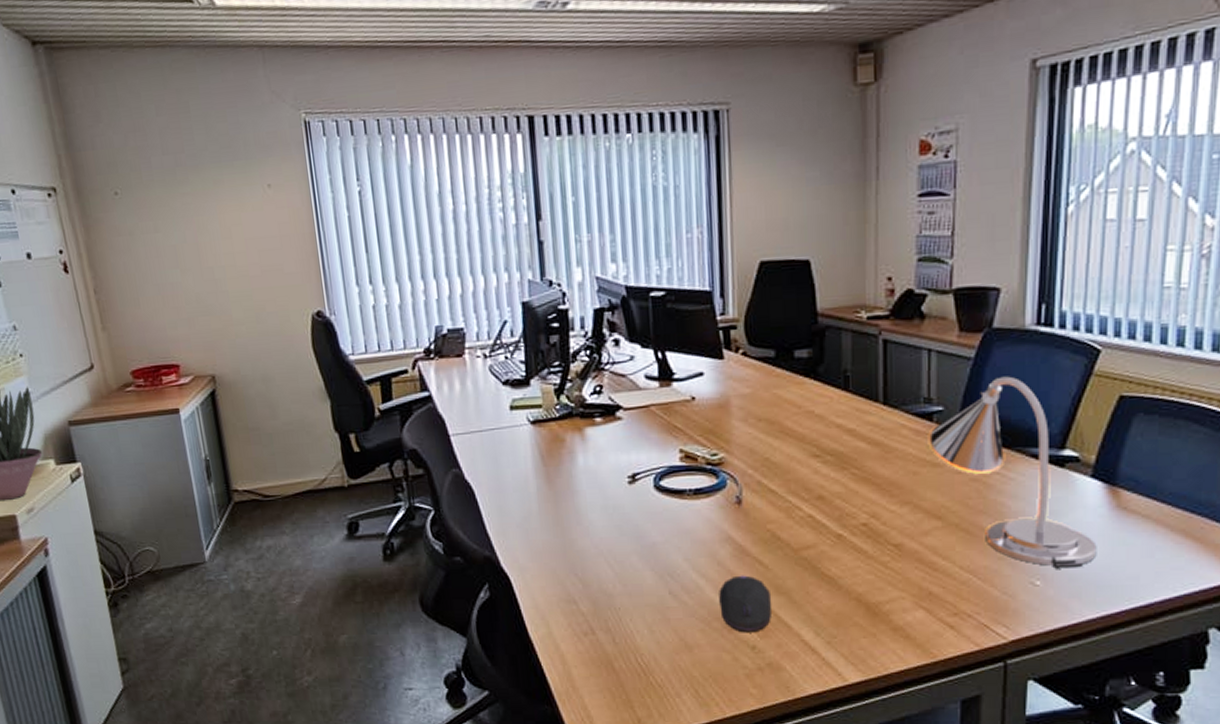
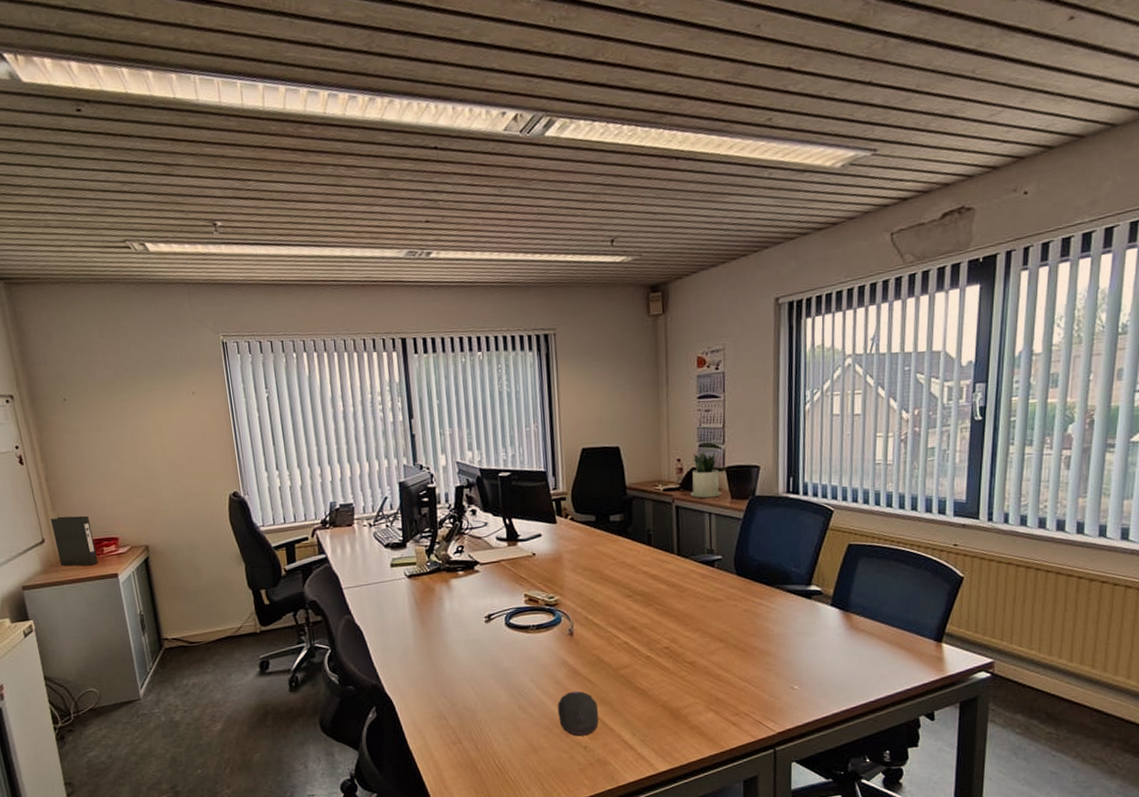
binder: none [99,336,157,399] -> present [50,515,99,567]
planter: none [902,267,947,331] -> present [689,451,722,499]
table lamp: present [929,376,1097,569] -> none [712,531,838,676]

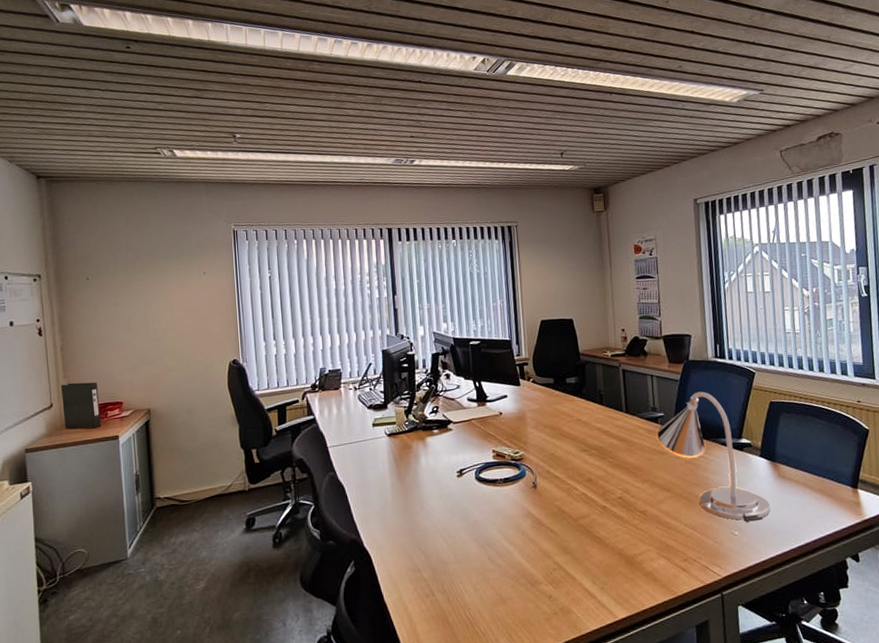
computer mouse: present [557,691,599,736] -> none [523,541,562,586]
planter: present [689,451,722,499] -> none [633,322,661,363]
table lamp: none [712,531,838,676] -> present [657,391,771,522]

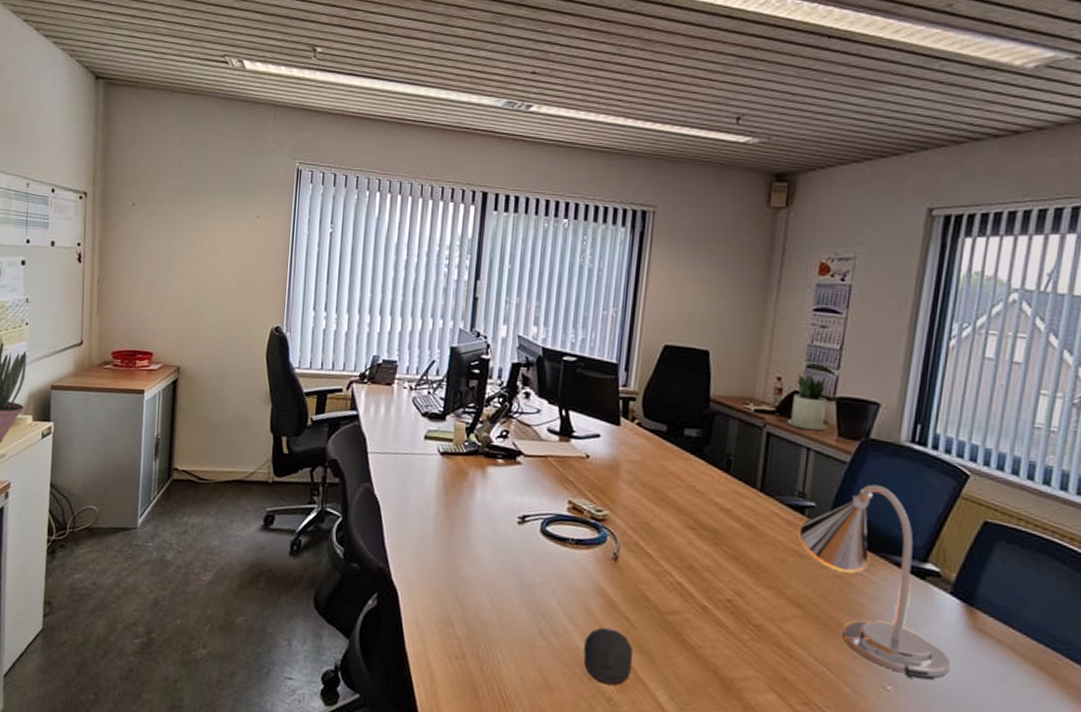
binder: present [60,382,102,430] -> none [92,321,130,377]
computer mouse: none [523,541,562,586] -> present [583,627,634,686]
planter: none [633,322,661,363] -> present [786,373,828,432]

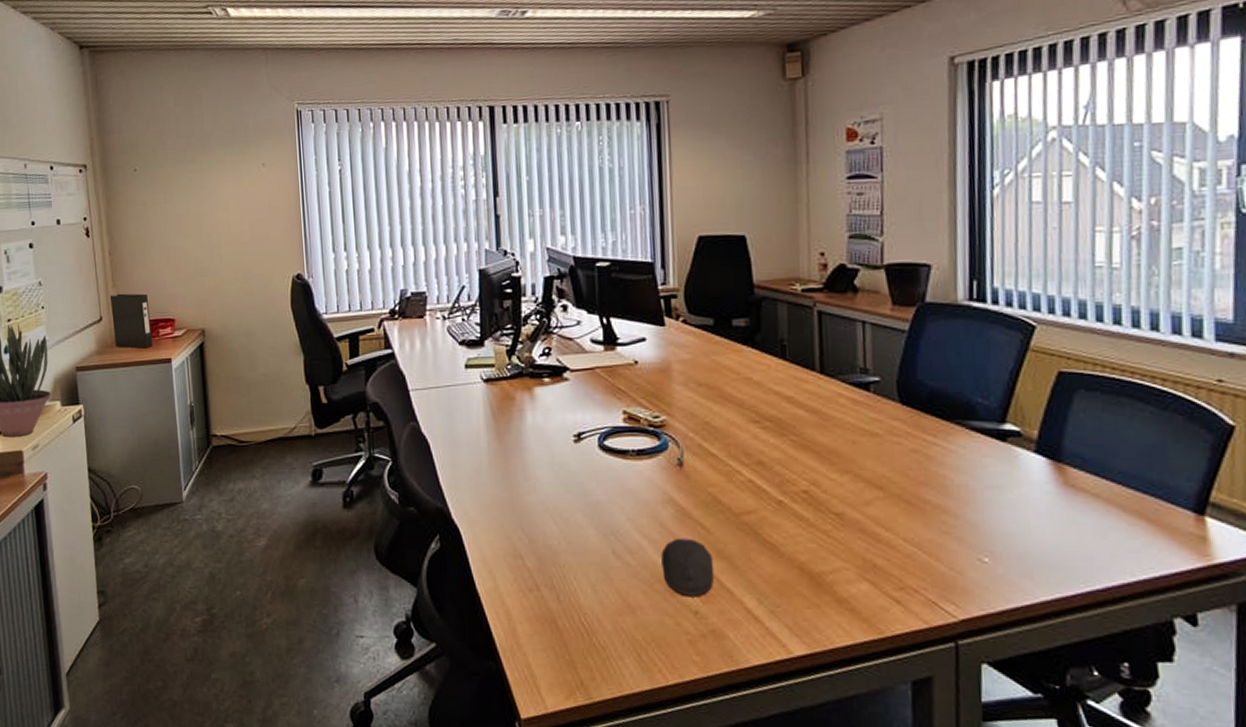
binder: none [92,321,130,377] -> present [109,293,153,349]
planter: present [786,373,828,432] -> none [836,243,880,303]
table lamp: present [799,484,950,681] -> none [867,349,1047,546]

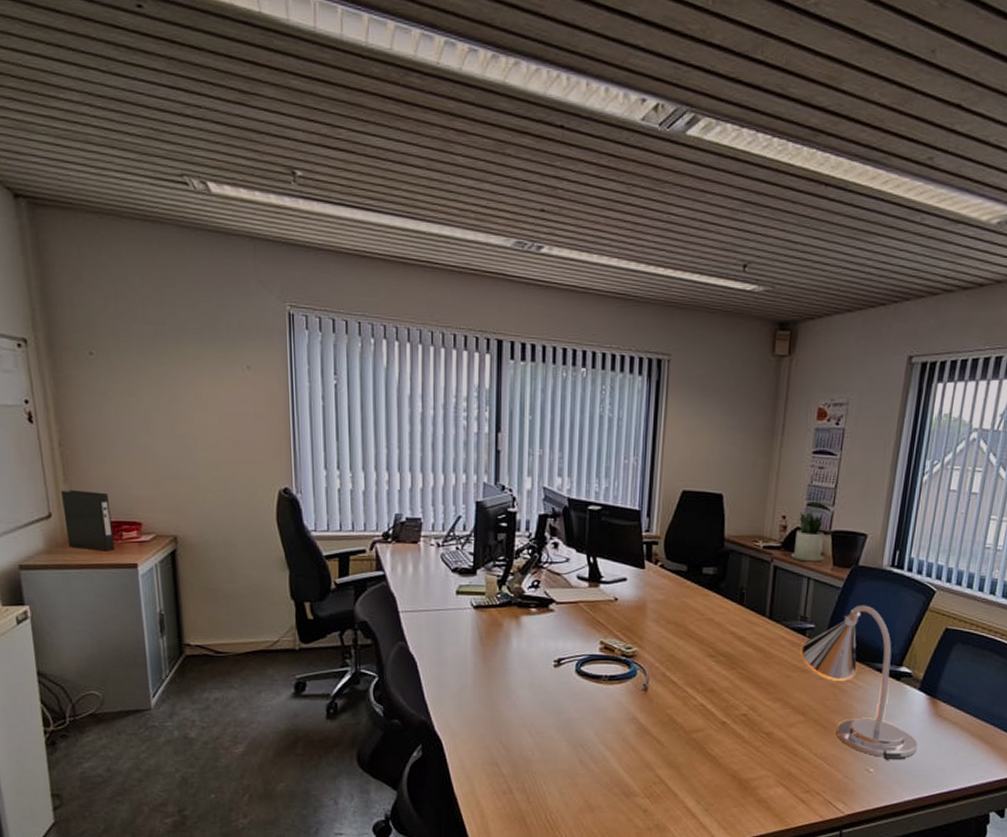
computer mouse: present [661,537,714,598] -> none [621,750,665,799]
planter: none [836,243,880,303] -> present [790,510,825,562]
table lamp: none [867,349,1047,546] -> present [801,605,918,760]

